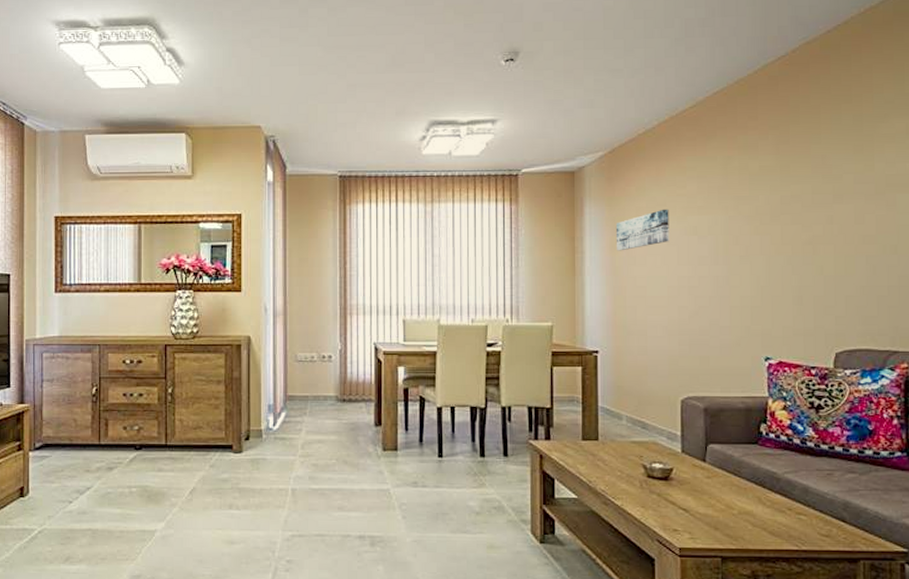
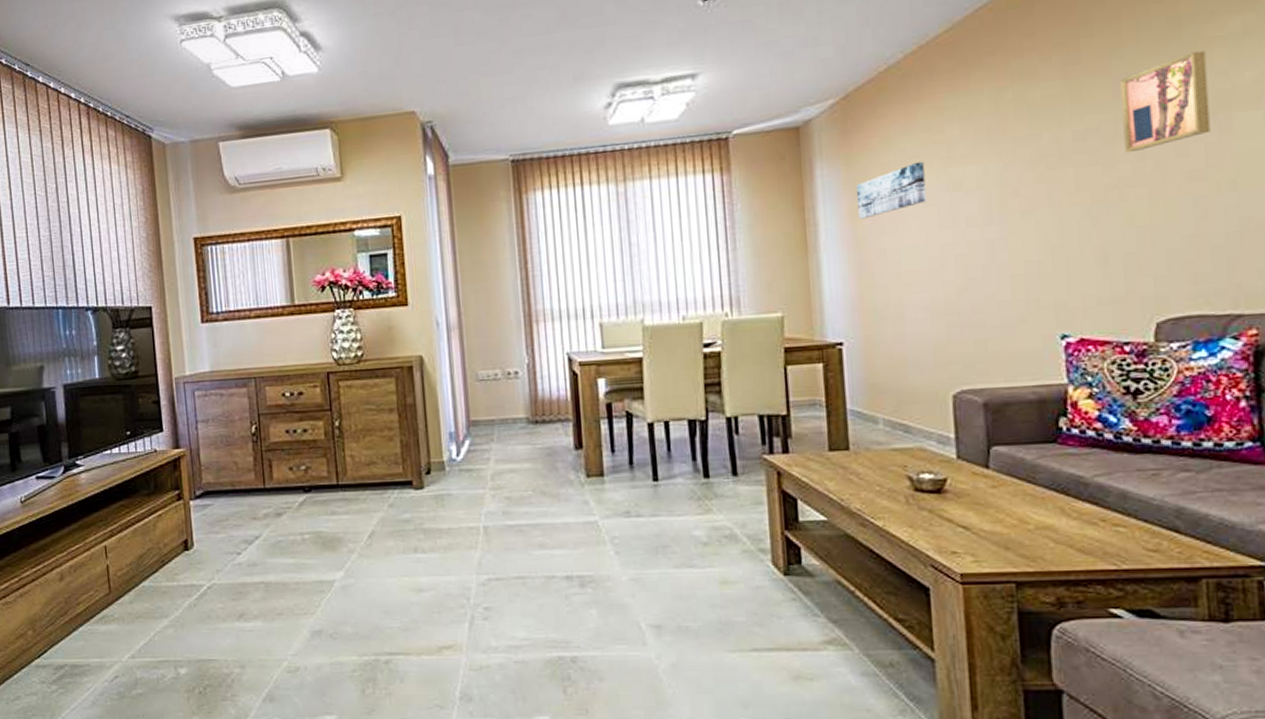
wall art: none [818,144,881,217] -> present [1120,50,1211,153]

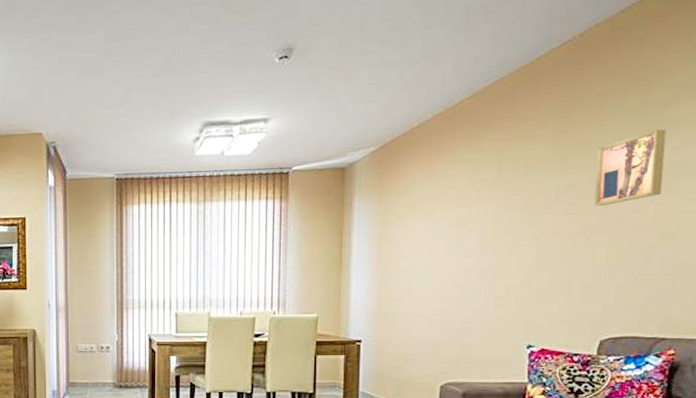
wall art: present [855,161,927,219] -> none [383,202,439,245]

